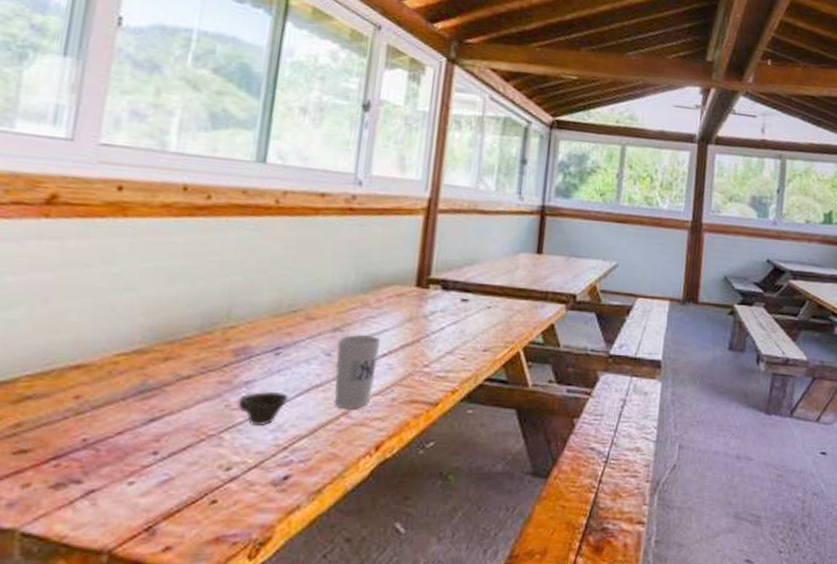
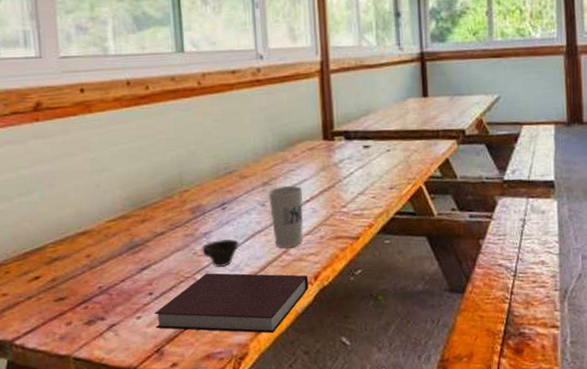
notebook: none [152,432,368,514] -> present [155,273,309,334]

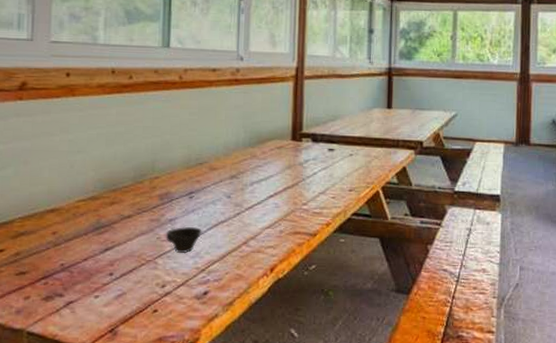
notebook: present [155,273,309,334] -> none [112,258,265,321]
cup: present [268,185,303,248] -> none [234,180,268,240]

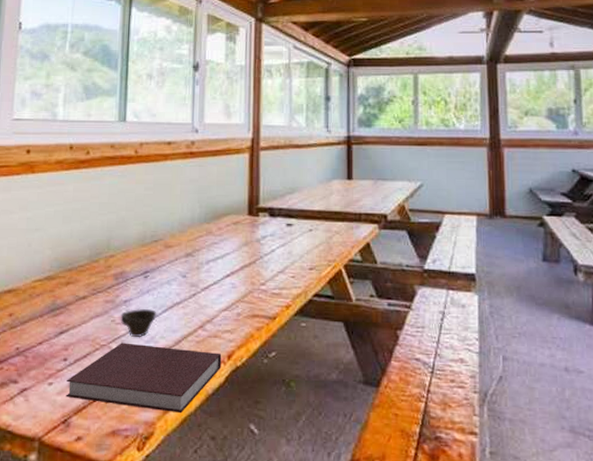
notebook: none [112,258,265,321] -> present [66,342,222,414]

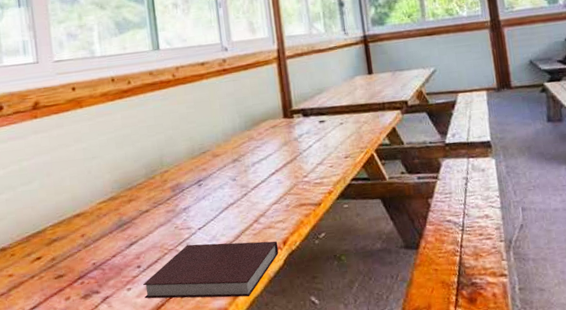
cup: present [120,308,157,338] -> none [182,212,215,239]

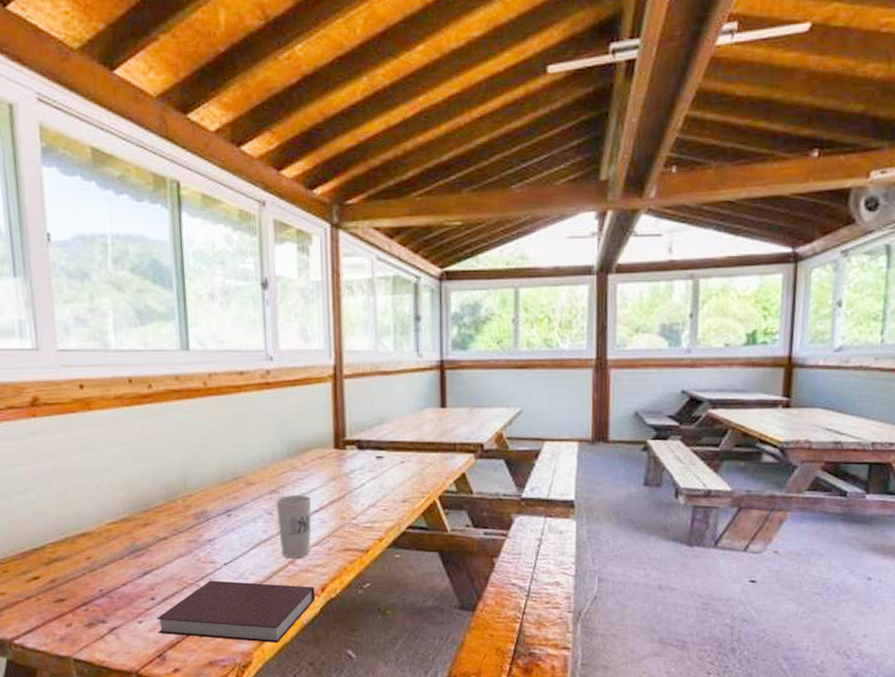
cup: none [238,160,271,218] -> present [275,494,312,558]

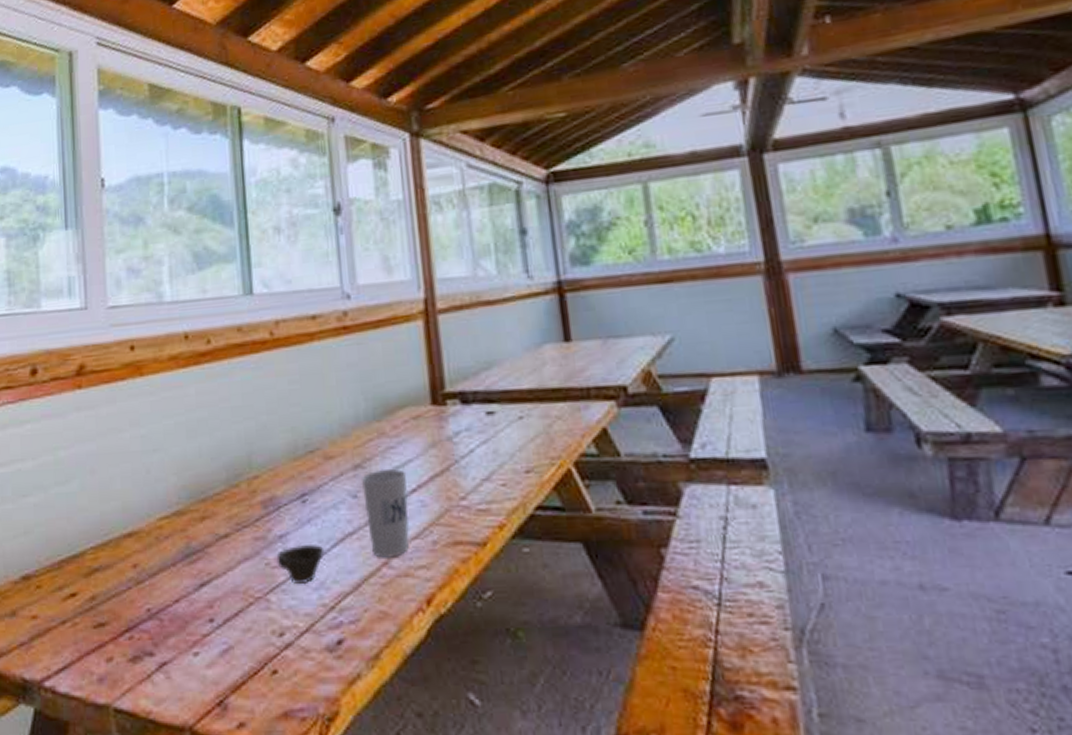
notebook: present [157,580,315,644] -> none [216,592,420,684]
cup: none [206,546,244,575] -> present [276,544,325,585]

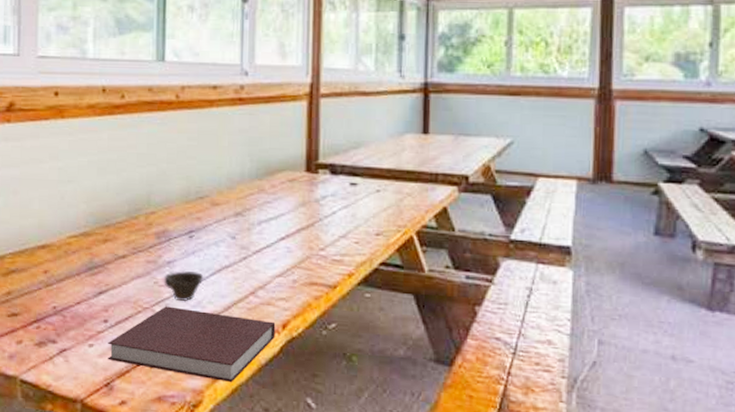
notebook: none [216,592,420,684] -> present [108,306,276,383]
cup: present [361,469,409,558] -> none [240,218,279,289]

